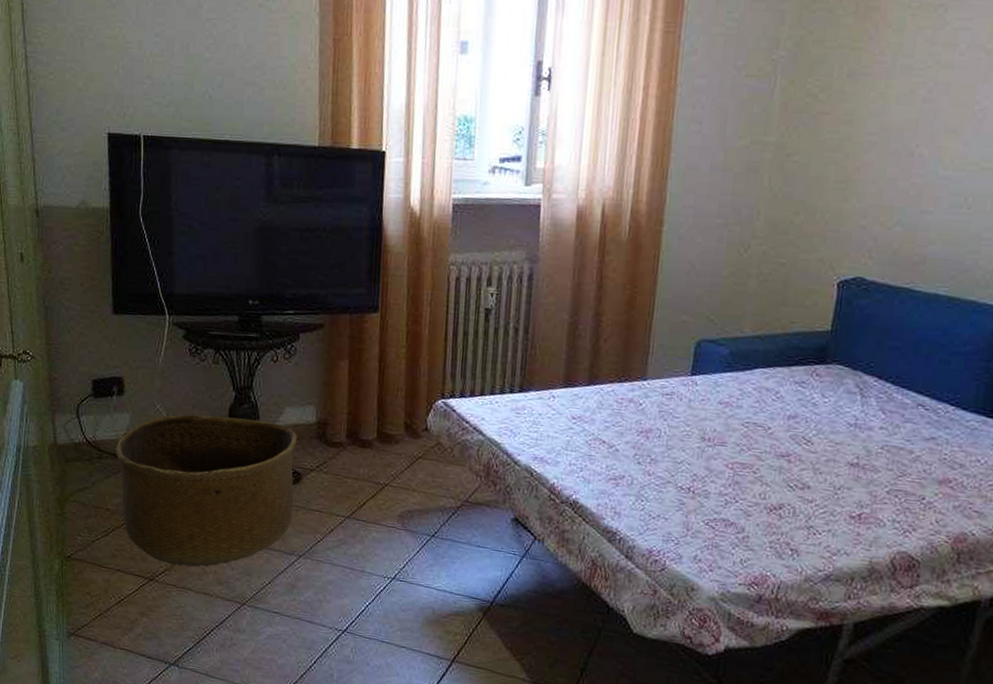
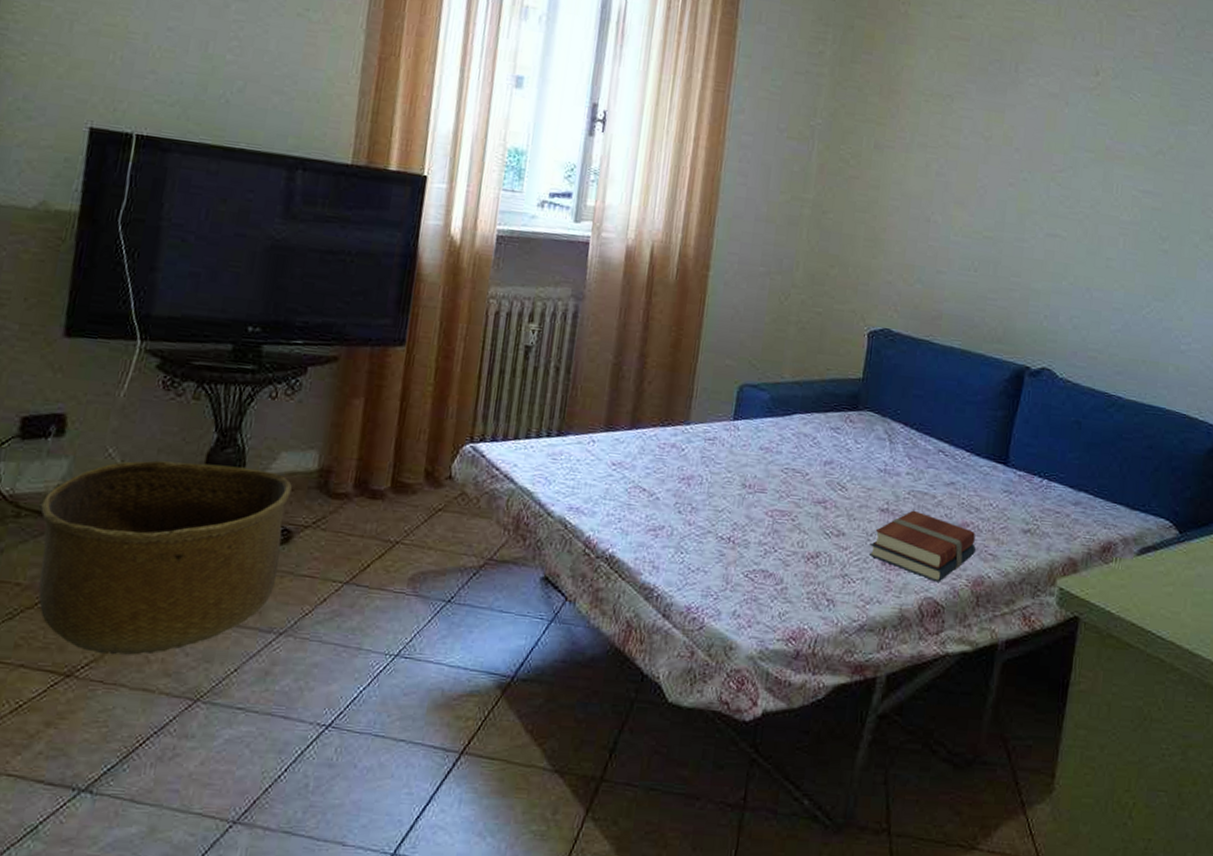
books: none [836,465,959,538] -> present [868,510,976,582]

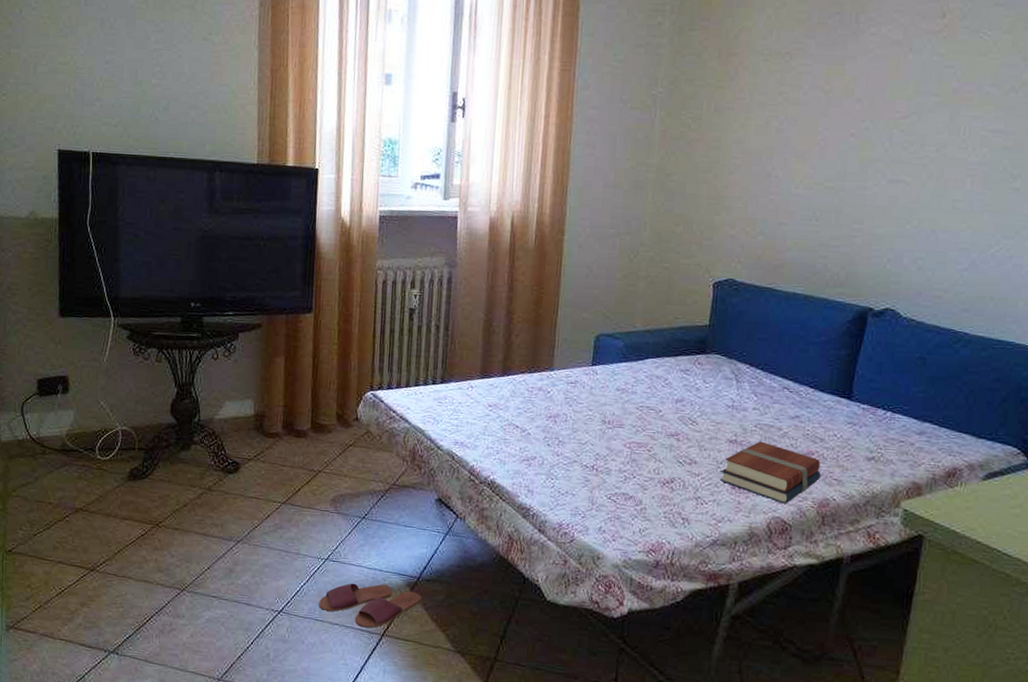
basket: present [38,460,292,655] -> none [59,410,236,556]
slippers: none [381,685,515,744] -> present [319,583,422,628]

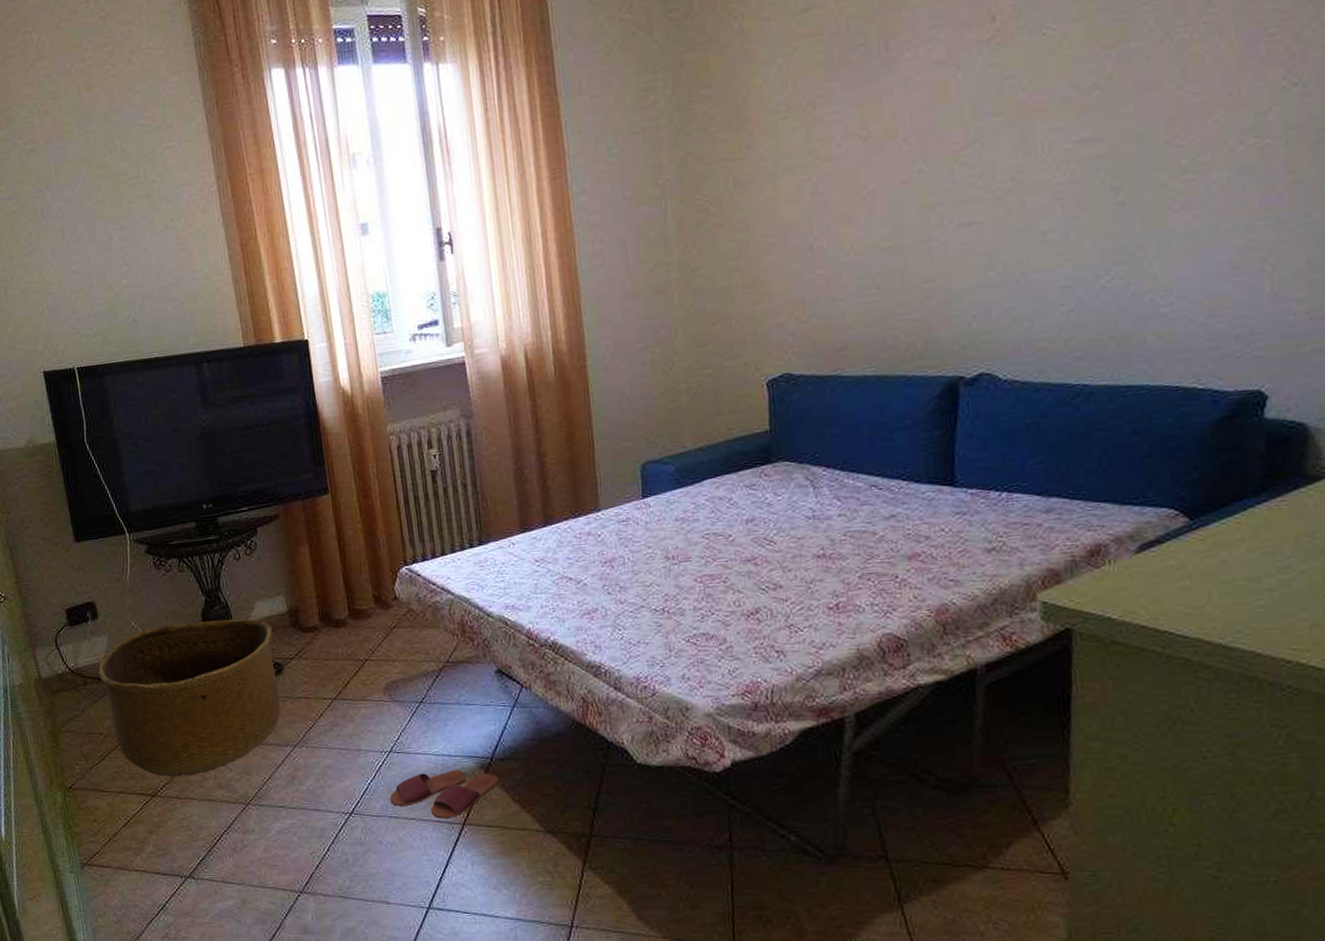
basket: none [59,410,236,556] -> present [98,619,280,778]
books: present [719,441,821,504] -> none [812,550,933,618]

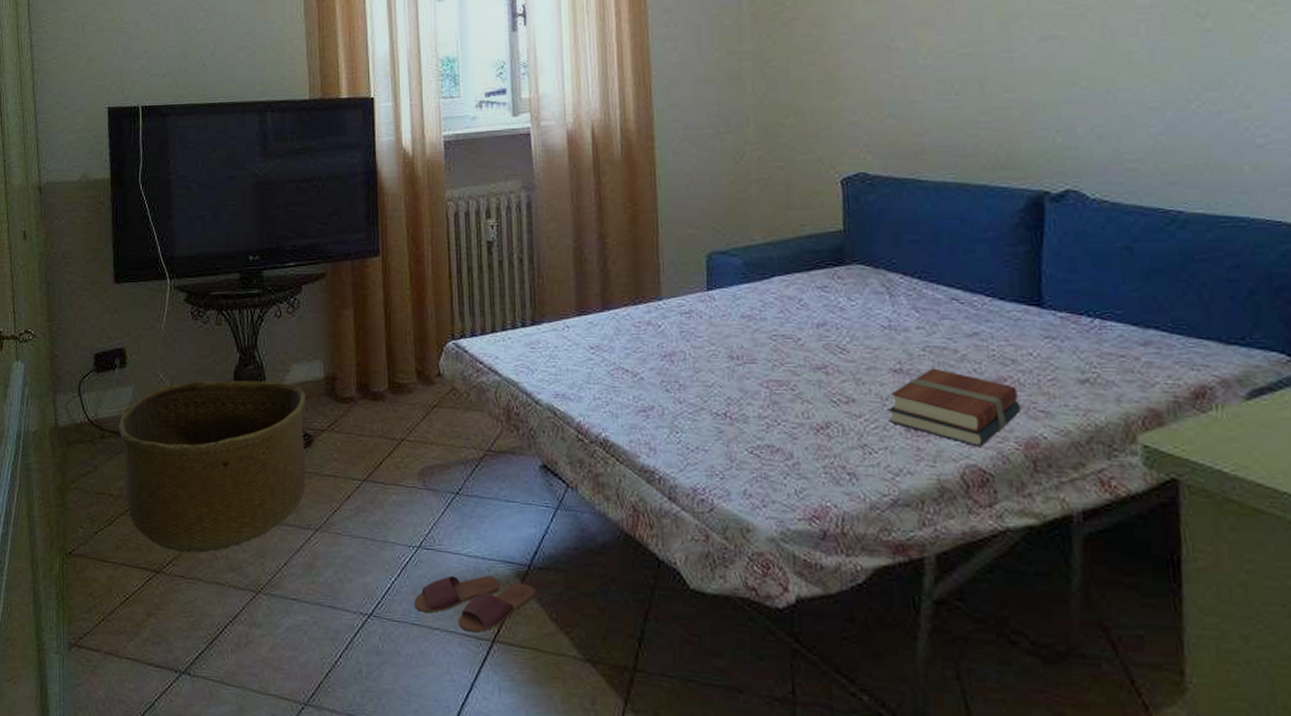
books: none [812,550,933,618] -> present [887,368,1021,447]

